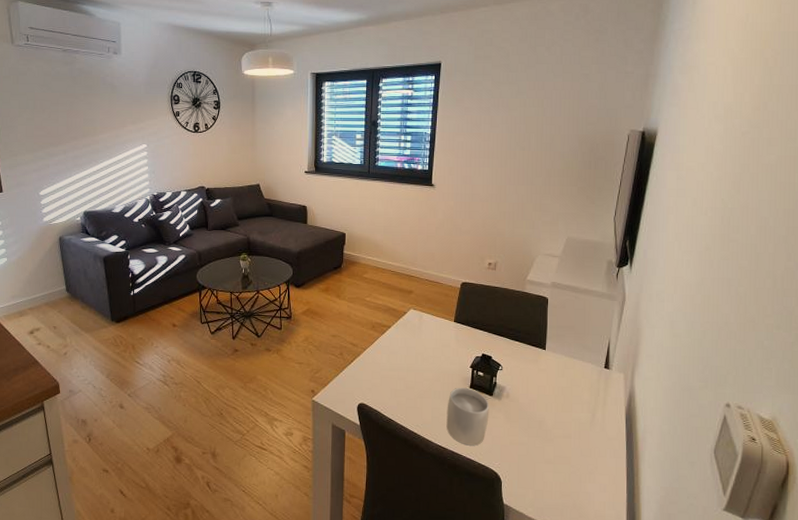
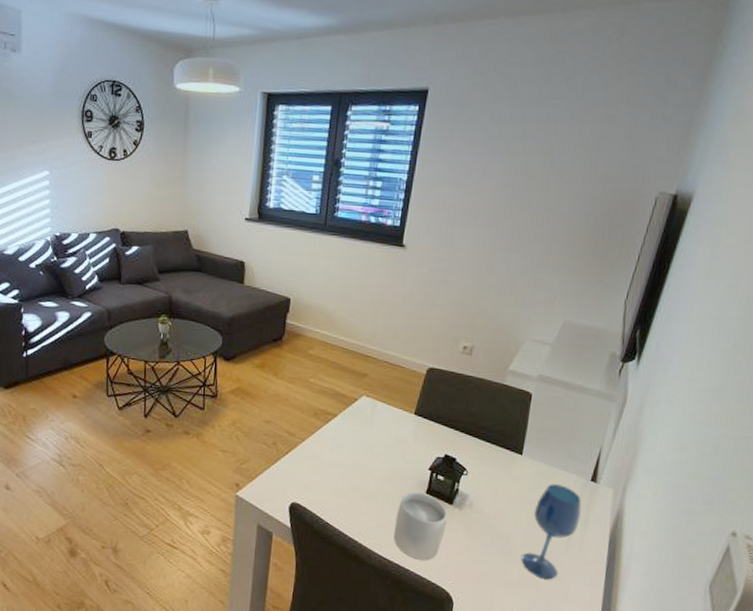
wineglass: none [555,373,599,455] -> present [521,484,582,579]

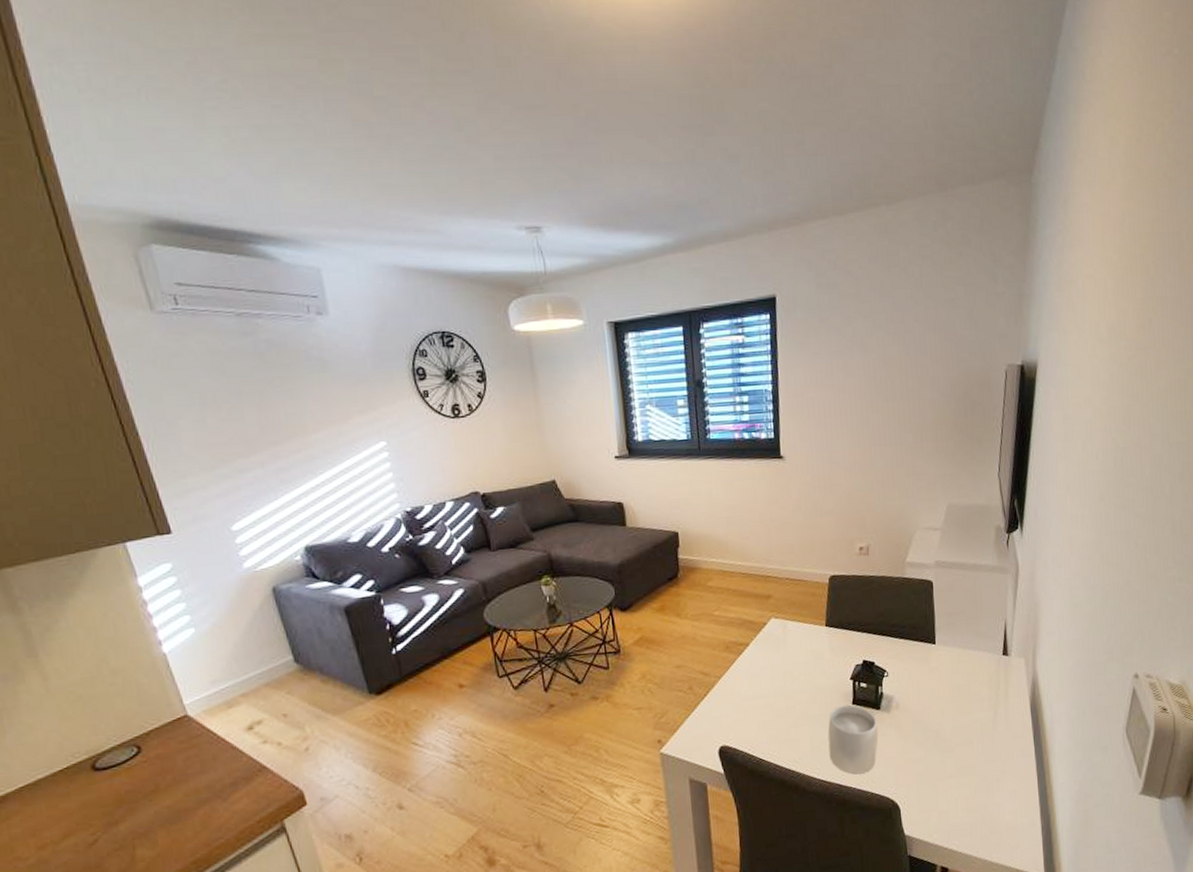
wineglass: present [521,484,582,579] -> none [955,665,1001,762]

